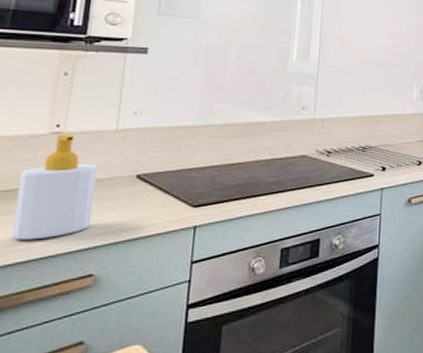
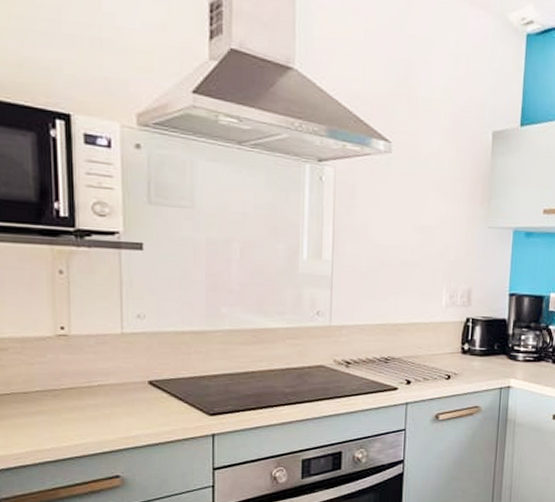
soap bottle: present [12,133,97,240] -> none [33,336,111,441]

